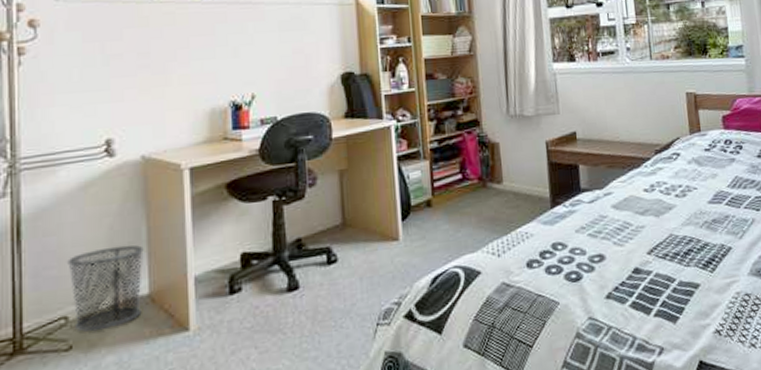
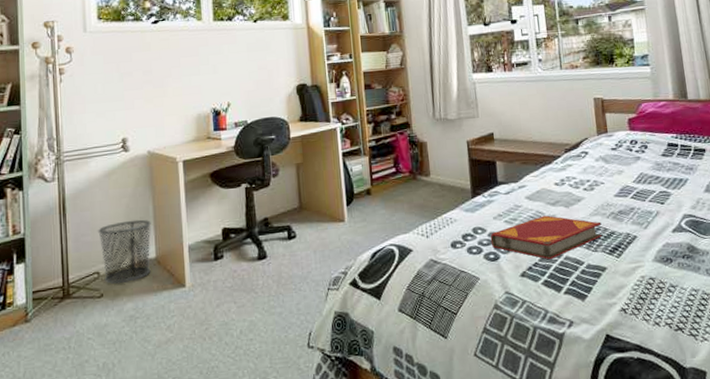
hardback book: none [572,226,695,278] -> present [490,215,602,260]

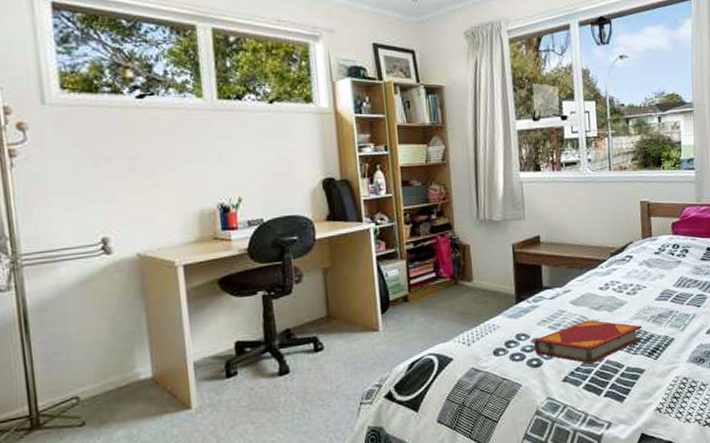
waste bin: present [98,219,151,284] -> none [74,334,147,410]

